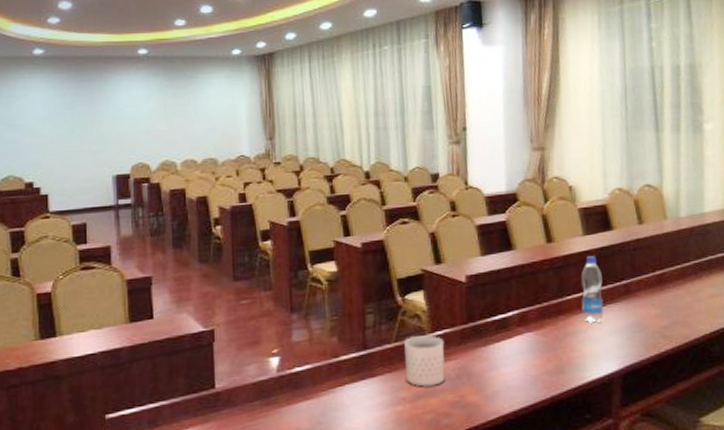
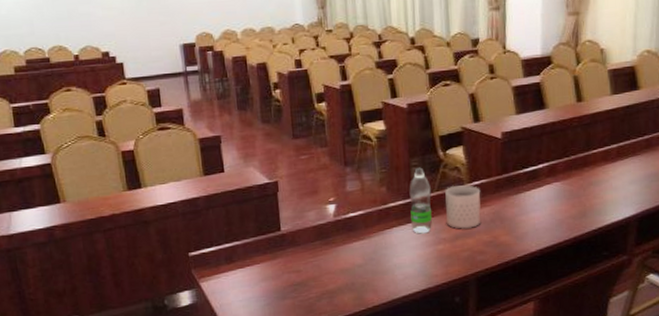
bottle: none [363,314,391,393] -> present [409,167,433,234]
bottle: present [581,256,604,323] -> none [605,113,626,174]

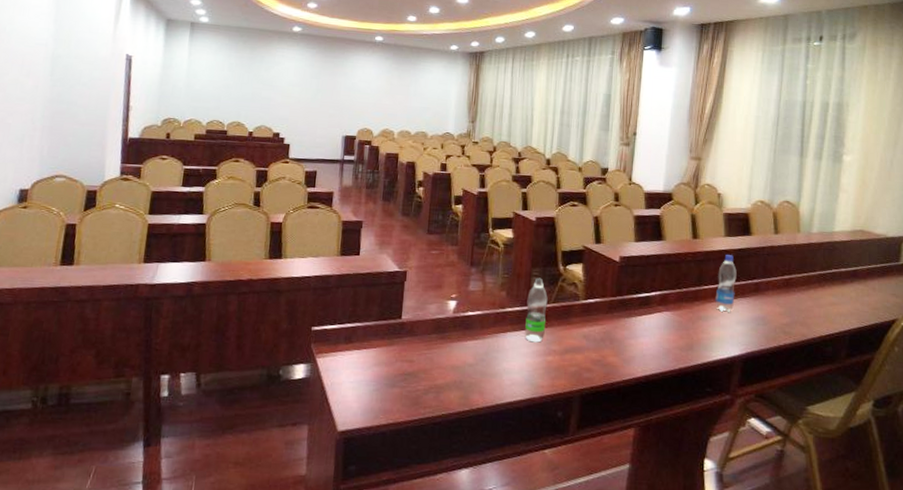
mug: present [444,185,481,229] -> none [558,300,594,344]
bottle: none [605,113,626,174] -> present [715,255,737,312]

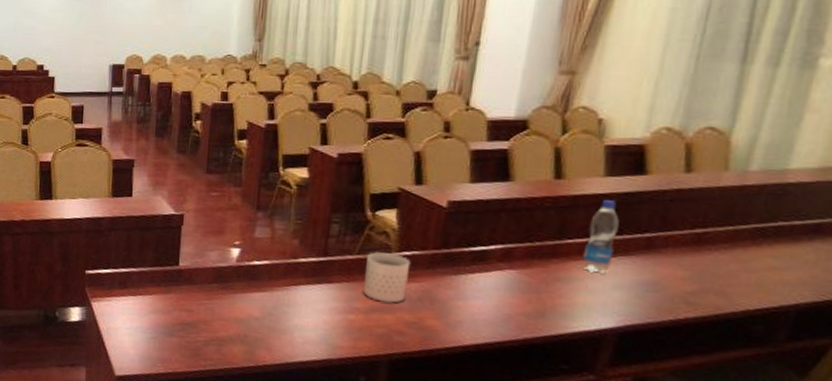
bottle: present [525,277,548,343] -> none [321,224,351,299]
mug: none [558,300,594,344] -> present [362,252,411,304]

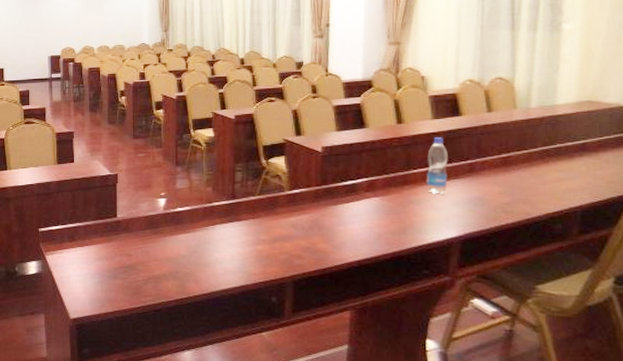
mug: present [362,252,411,304] -> none [265,192,300,233]

